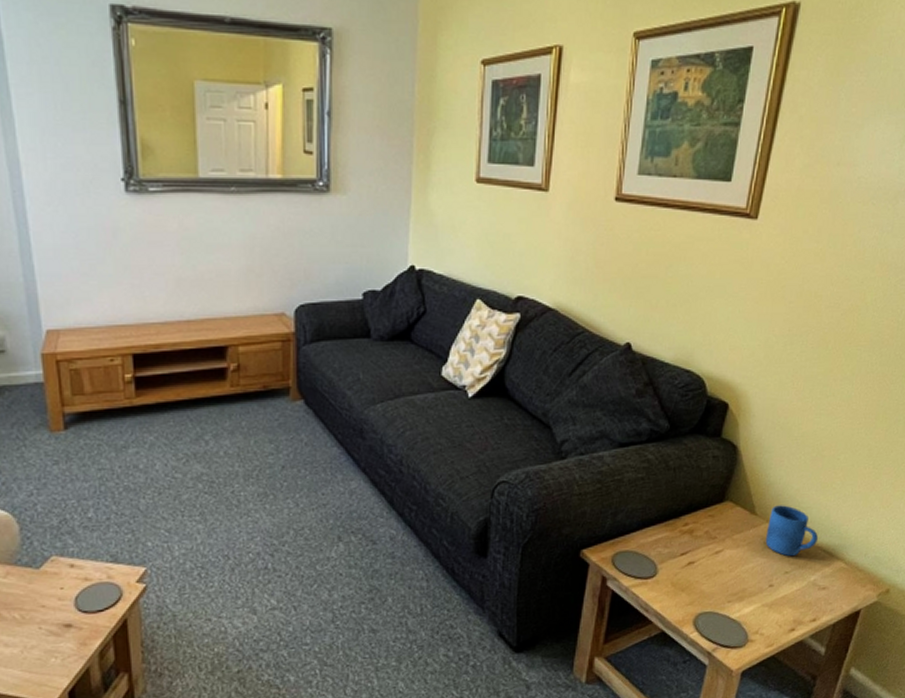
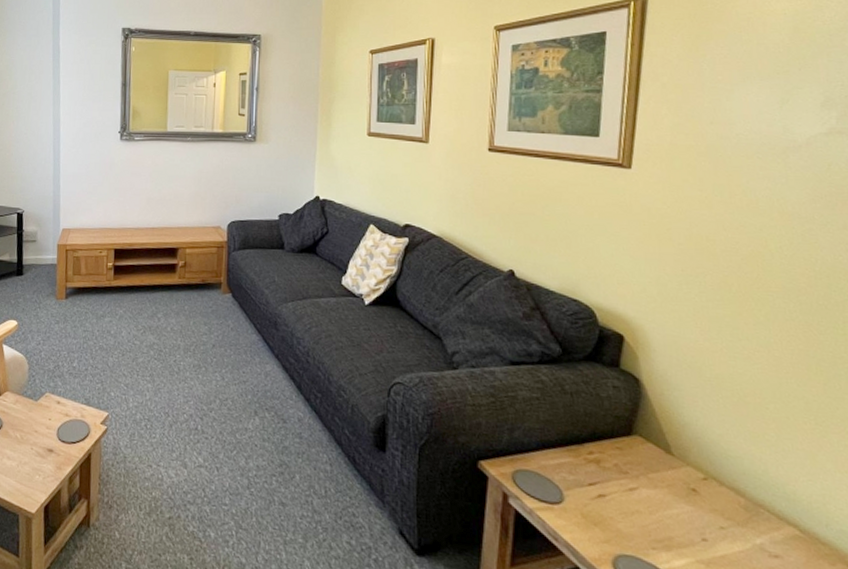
mug: present [765,505,818,556] -> none [688,448,757,510]

